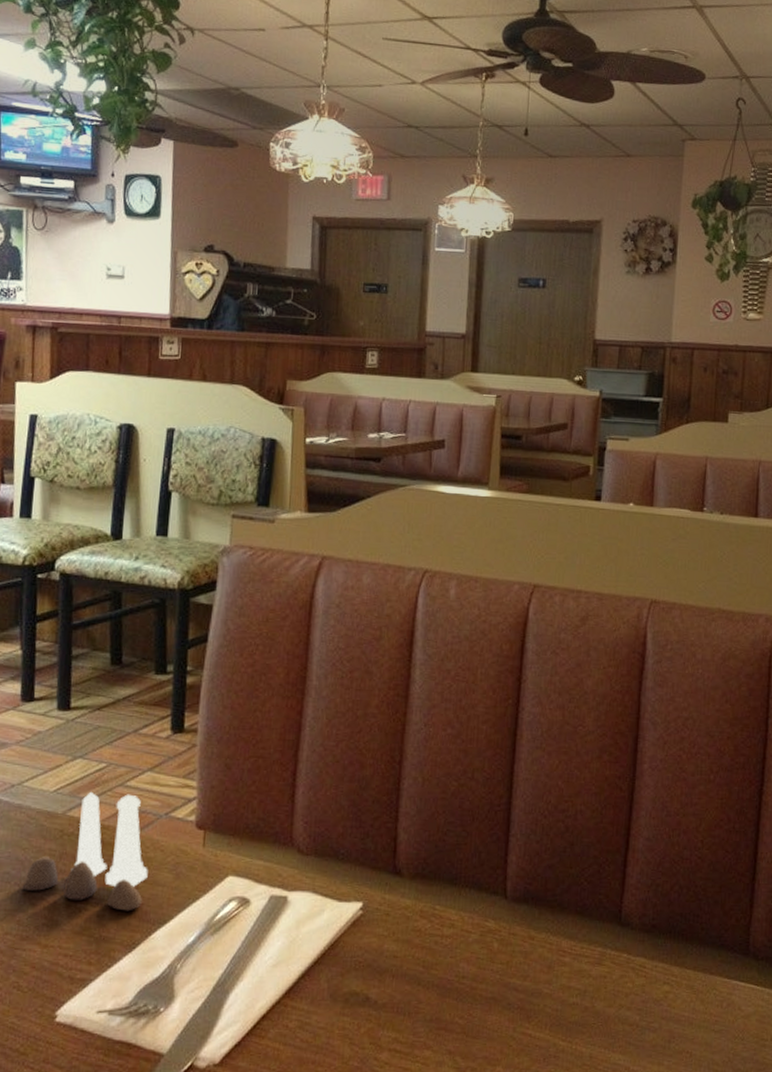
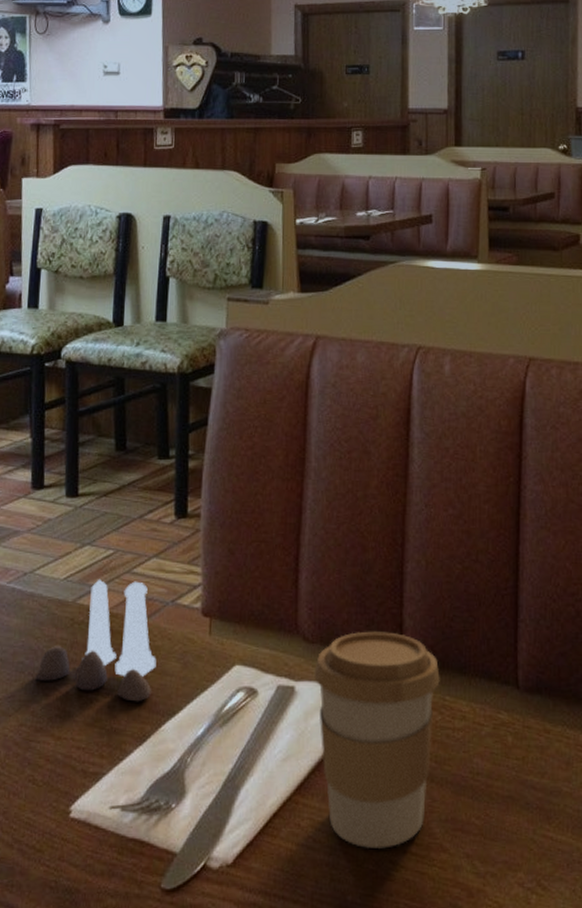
coffee cup: none [307,844,431,1047] -> present [314,631,440,849]

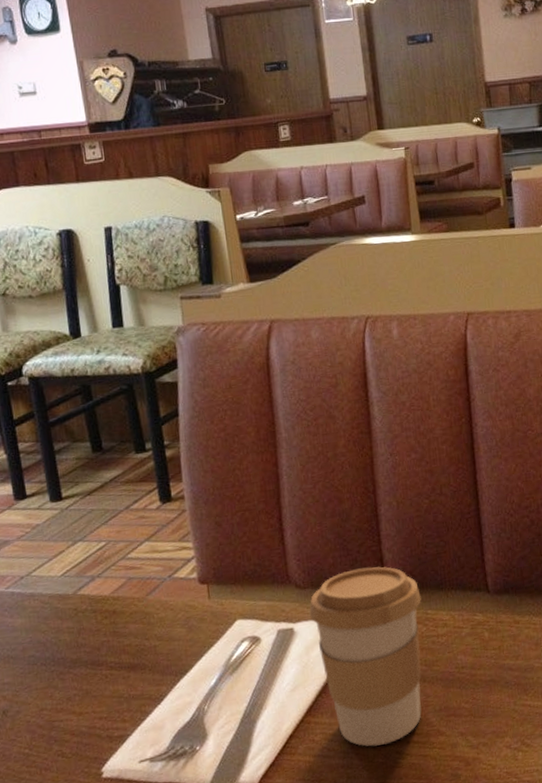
salt and pepper shaker set: present [35,579,156,702] -> none [48,565,163,669]

